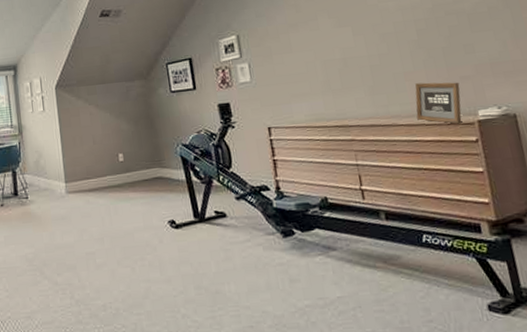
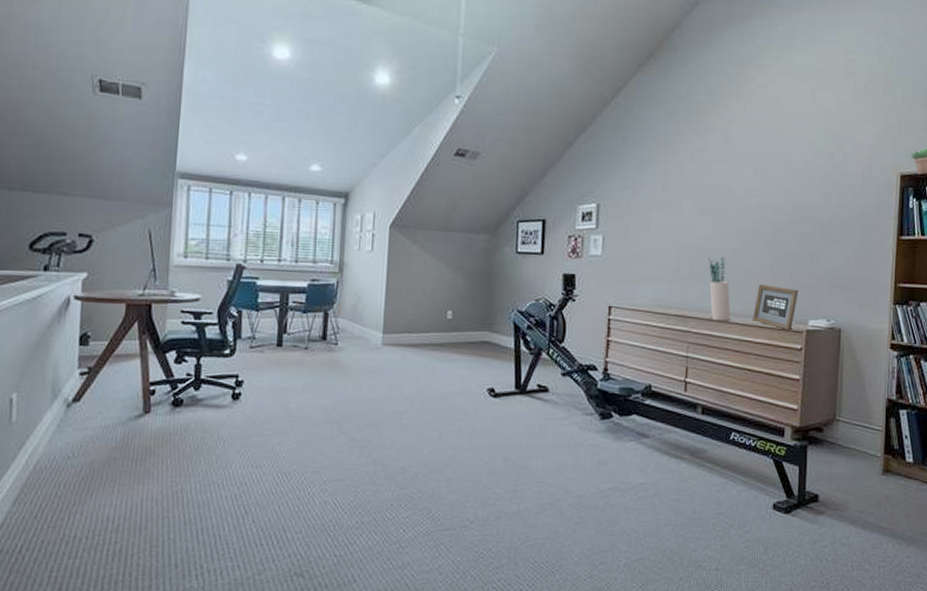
vase: none [356,62,394,127] -> present [708,256,731,322]

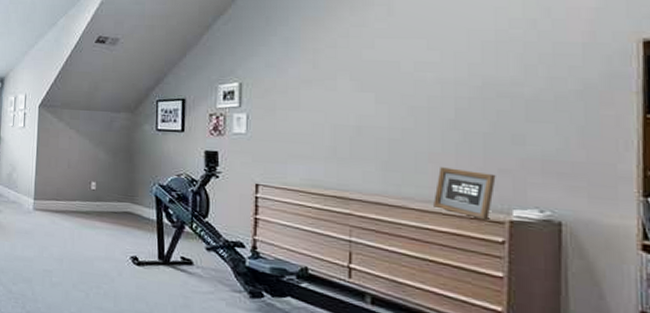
vase: present [708,256,731,322] -> none [372,135,403,207]

